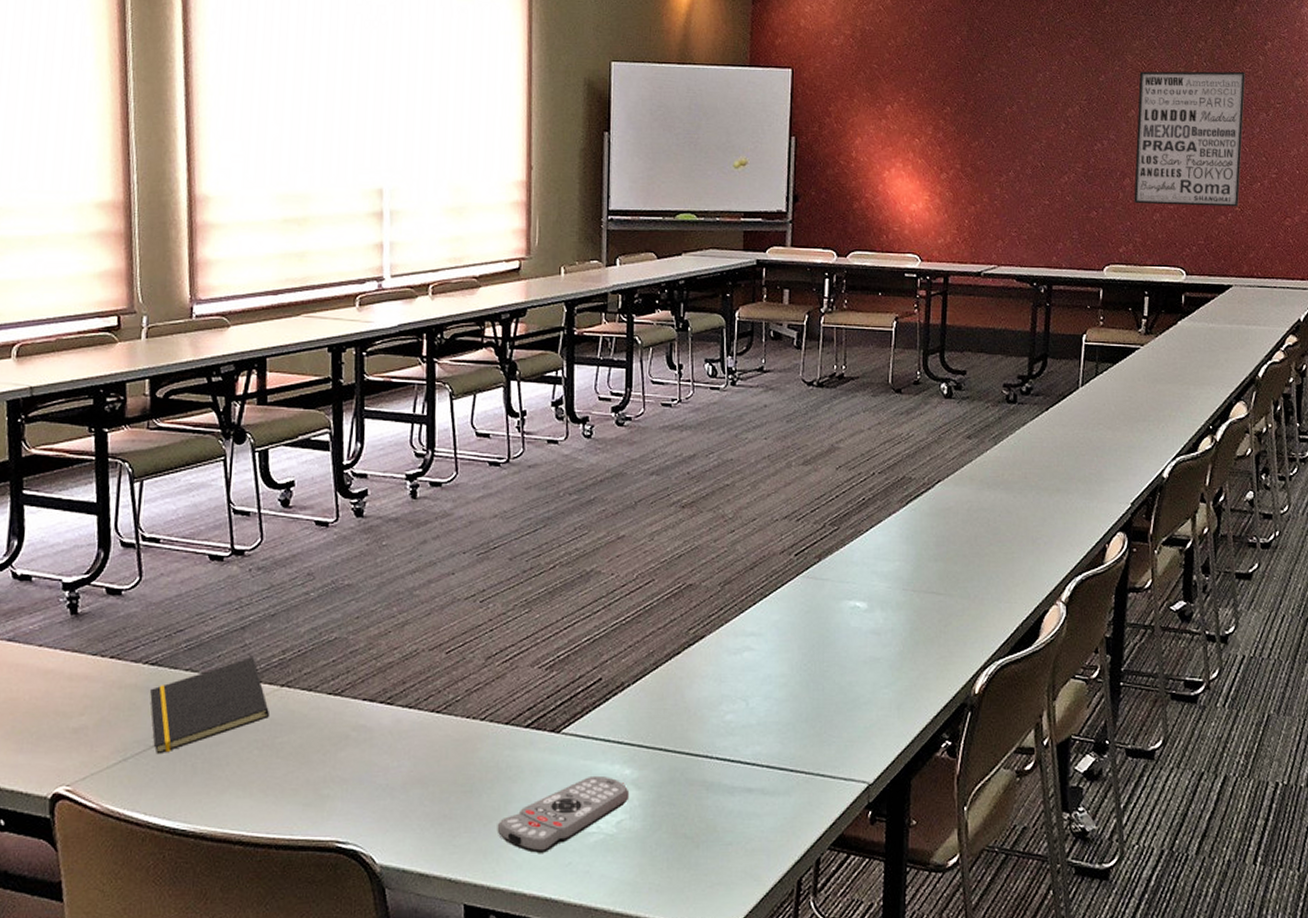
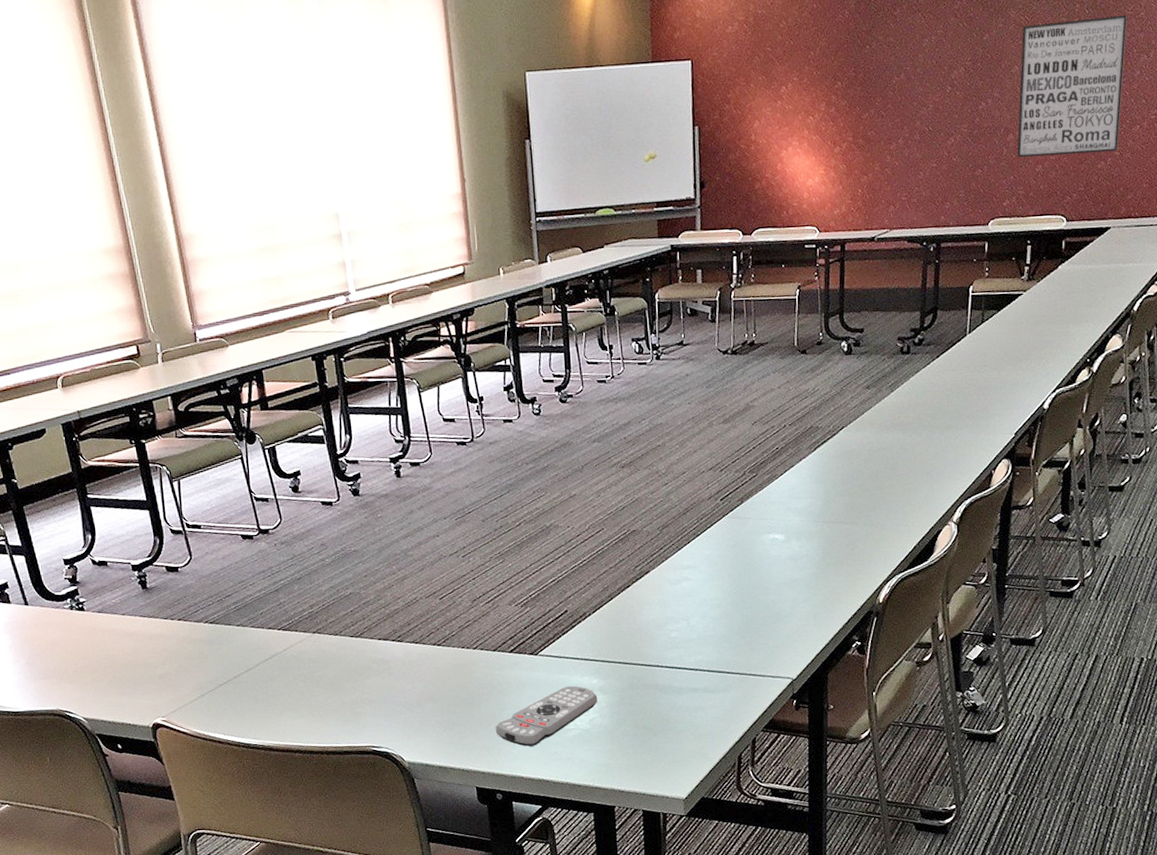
notepad: present [150,657,269,755] -> none [213,612,307,690]

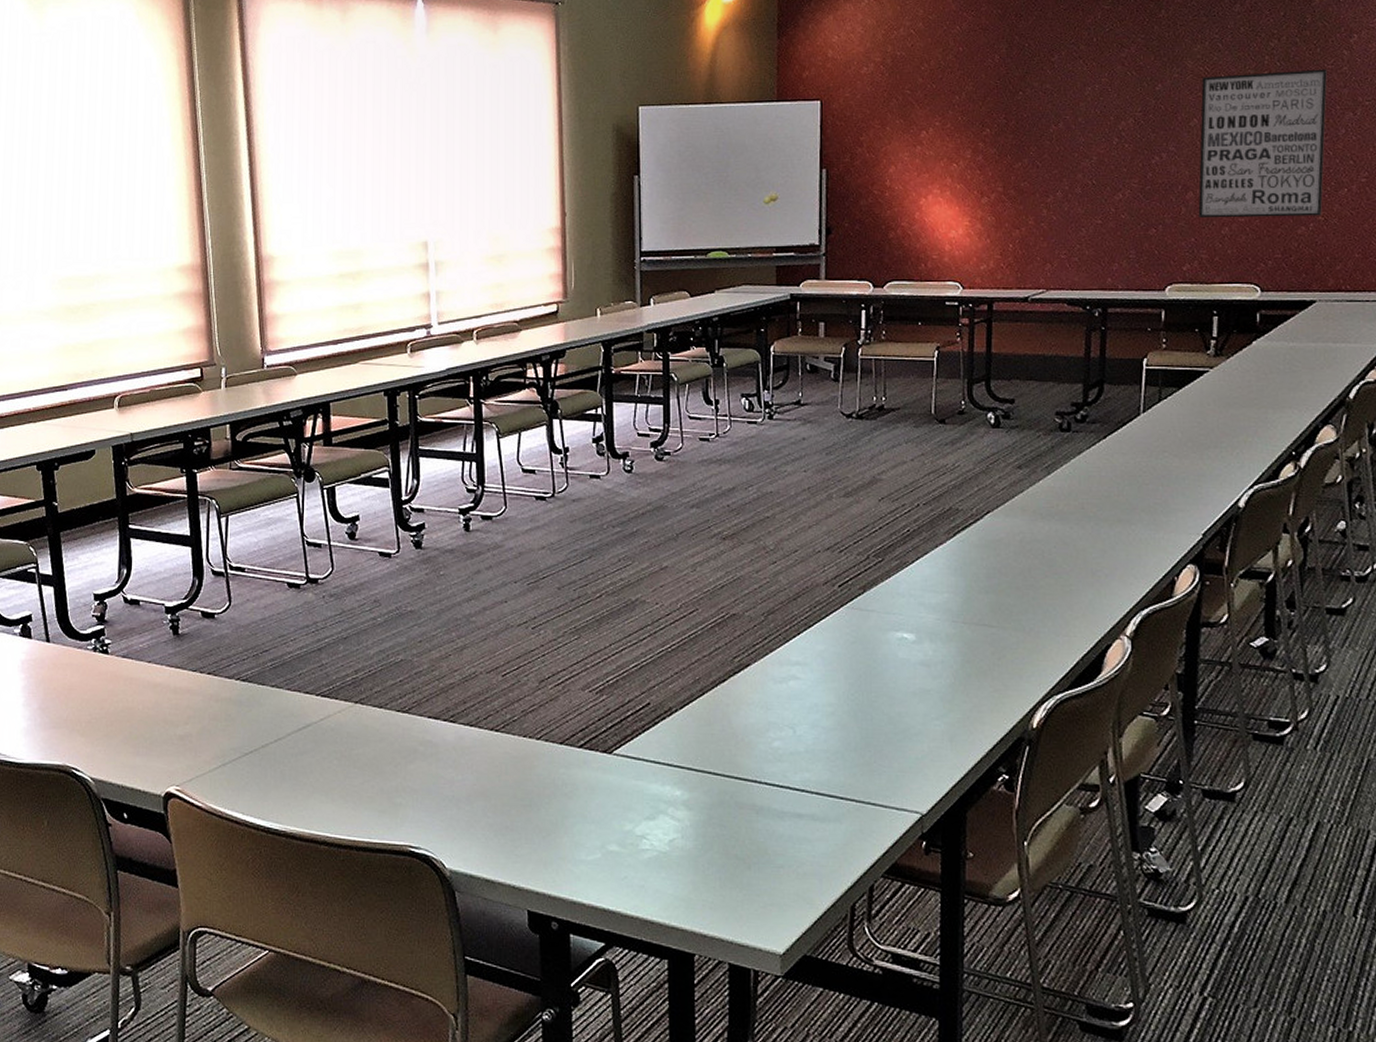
remote control: present [495,685,598,747] -> none [555,795,681,866]

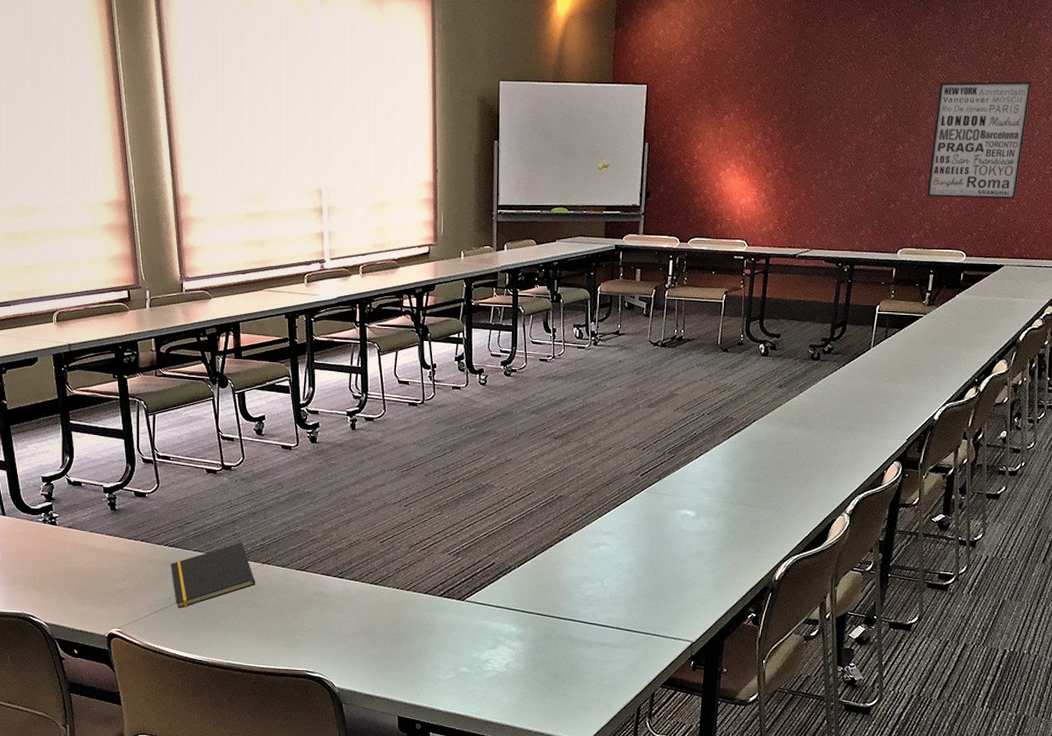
notepad: none [243,676,346,761] -> present [171,542,255,609]

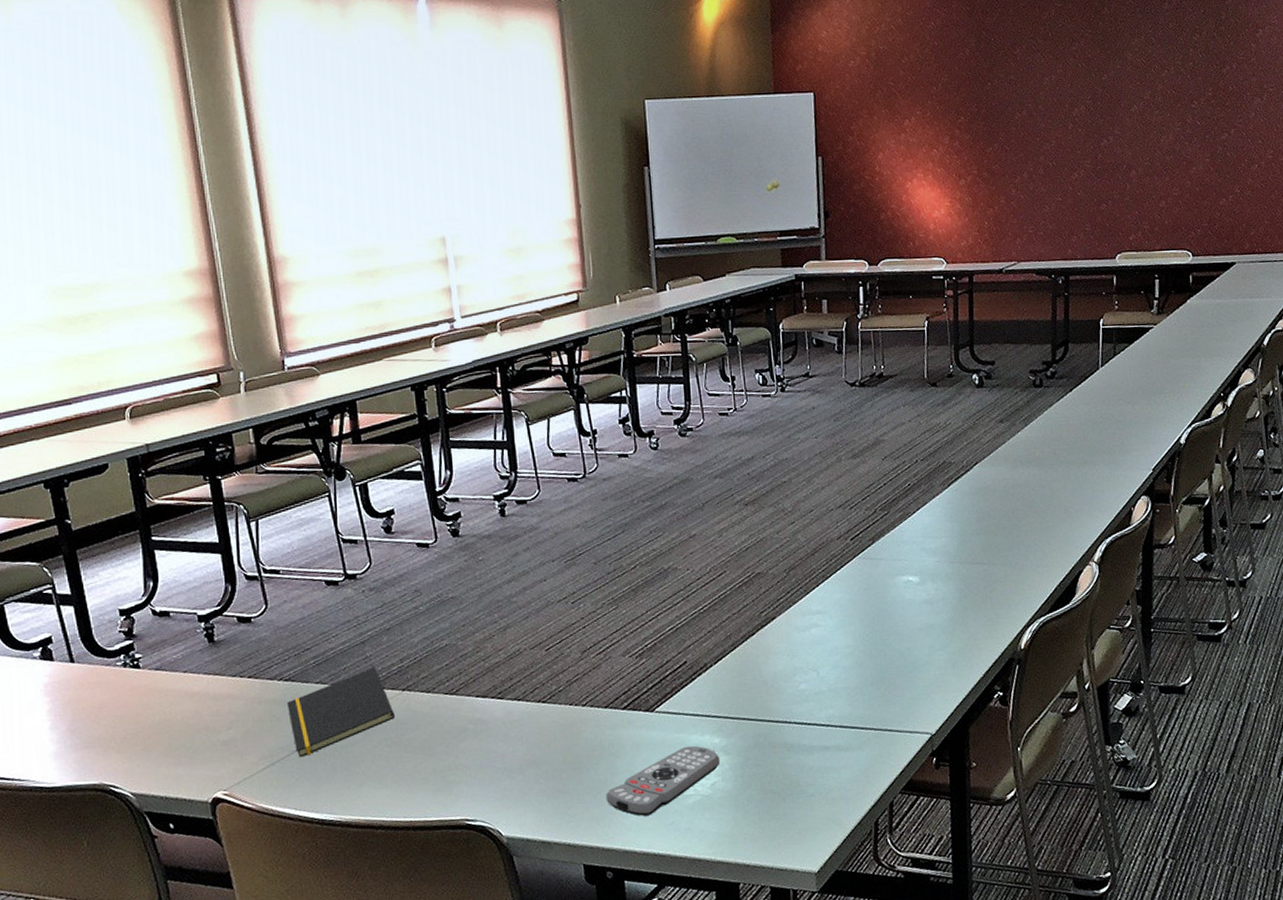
remote control: none [420,631,515,683] -> present [605,745,721,816]
wall art: present [927,81,1031,199] -> none [1139,60,1240,194]

